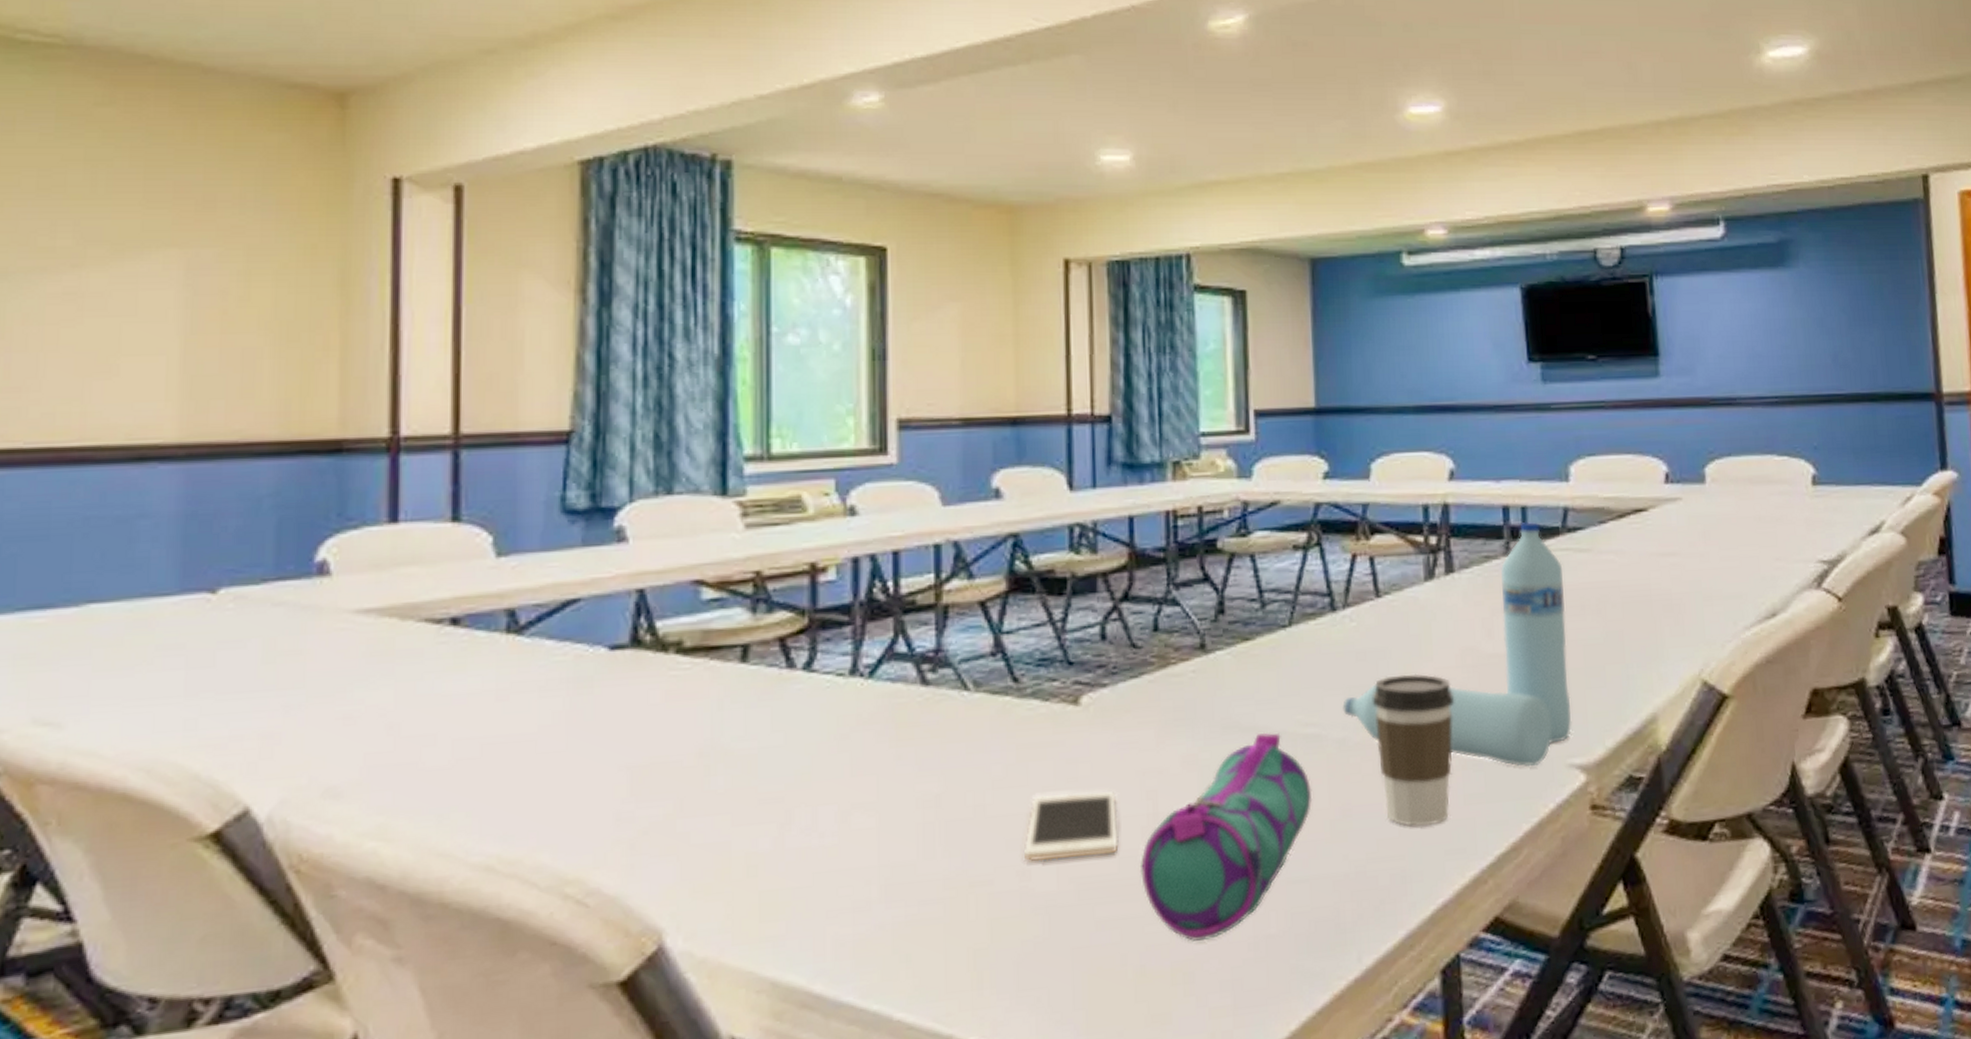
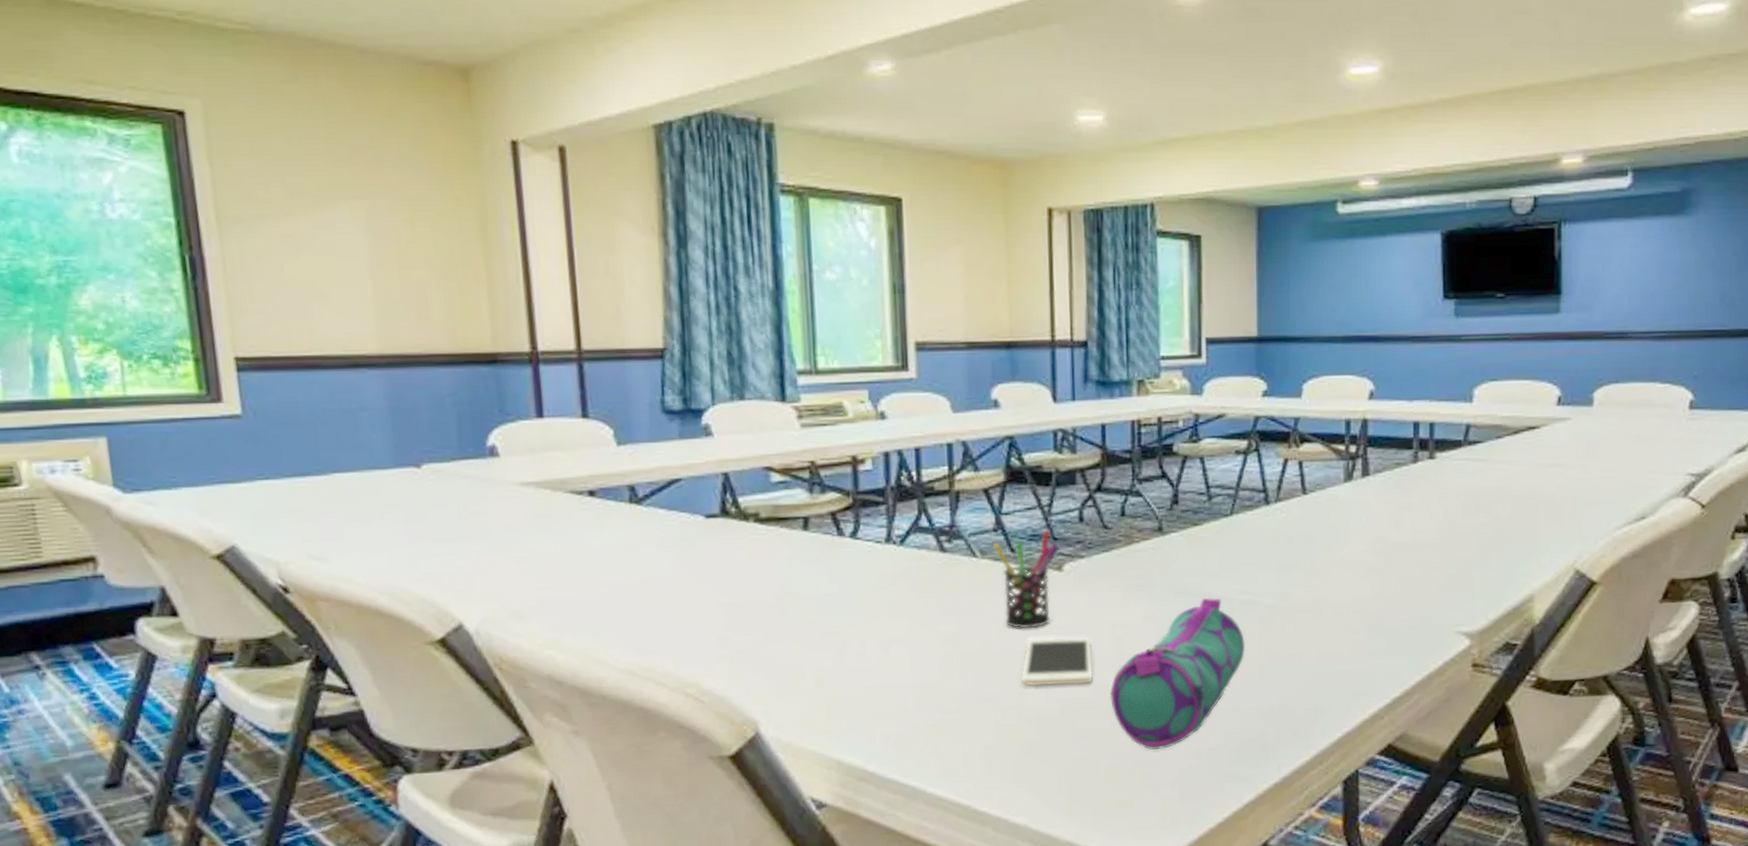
pen holder: none [989,651,1077,784] -> present [992,529,1061,629]
water bottle: present [1342,521,1572,767] -> none [1272,435,1463,632]
coffee cup: present [1373,673,1454,826] -> none [1297,556,1364,673]

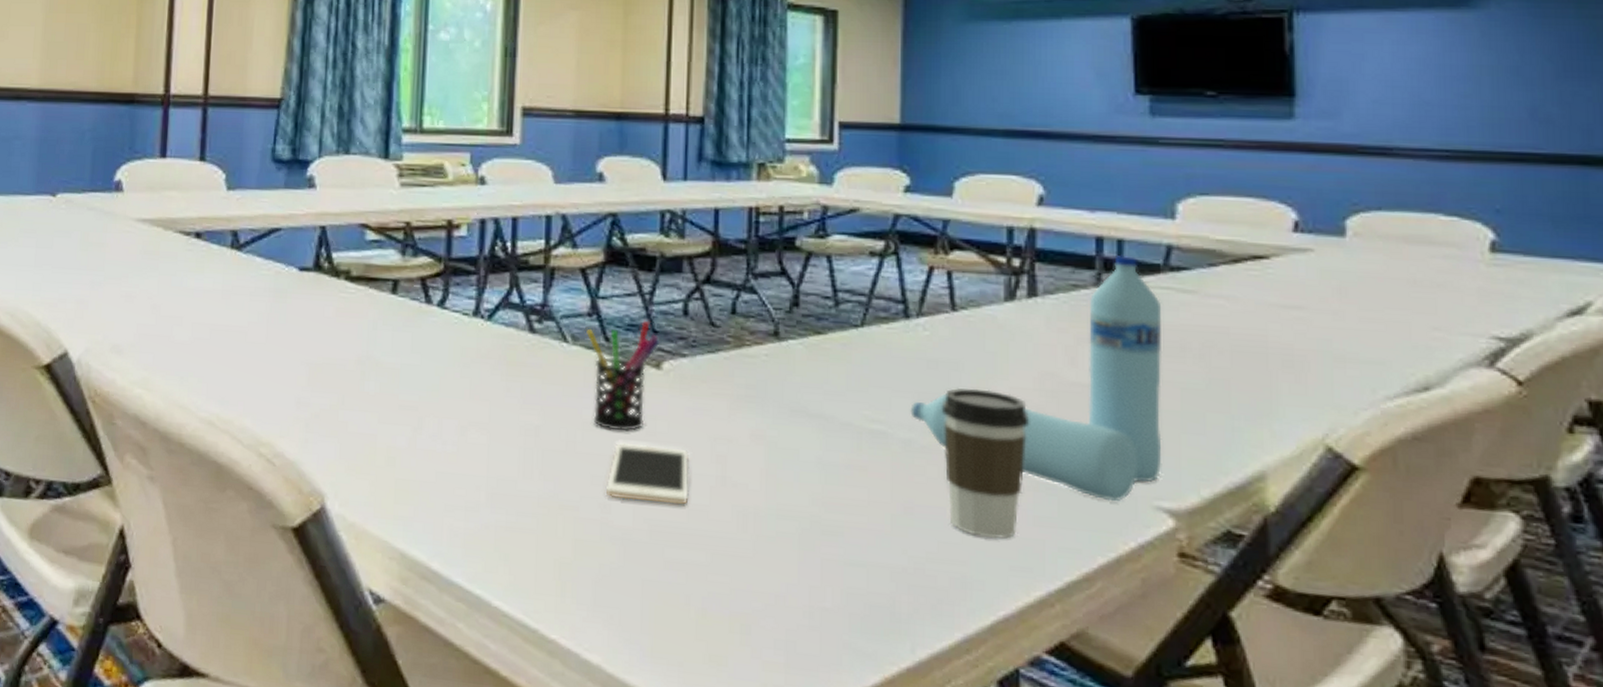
pencil case: present [1110,597,1246,750] -> none [707,421,875,600]
water bottle: none [1272,435,1463,632] -> present [910,254,1163,501]
coffee cup: none [1297,556,1364,673] -> present [942,387,1029,539]

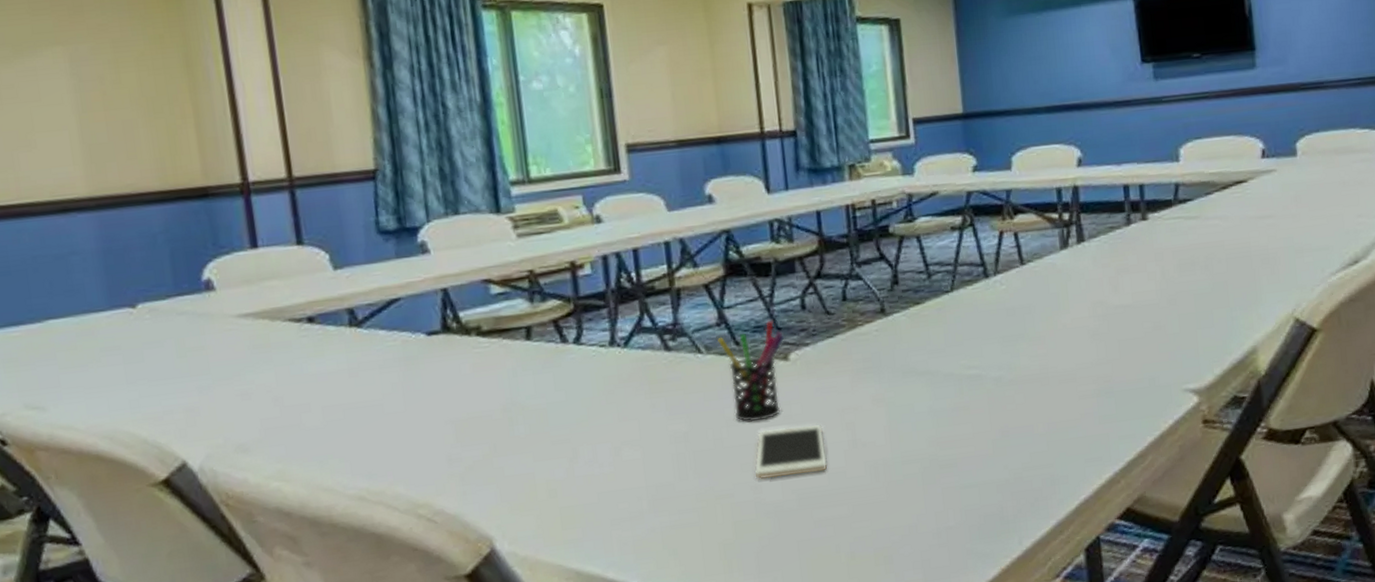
water bottle: present [910,254,1163,501] -> none [997,196,1186,393]
coffee cup: present [942,387,1029,539] -> none [1022,324,1089,442]

